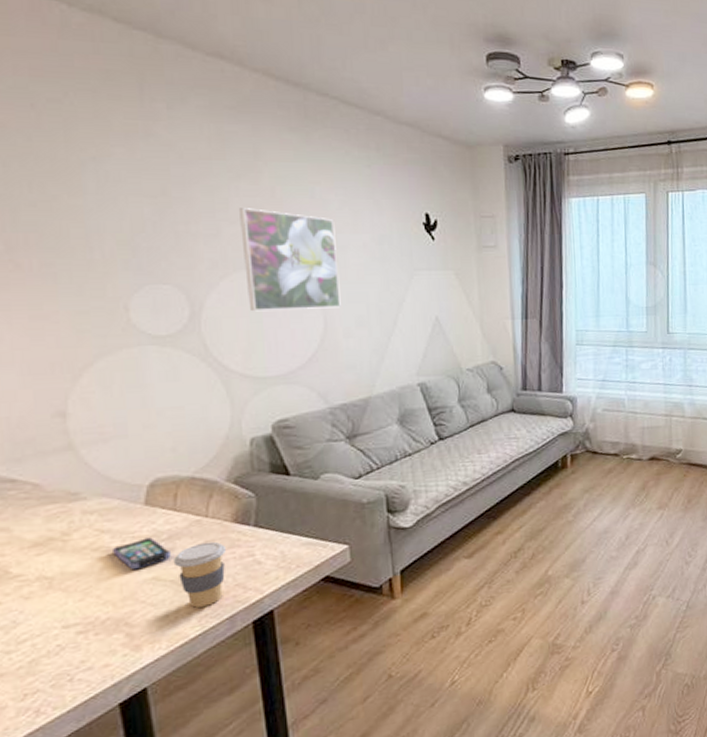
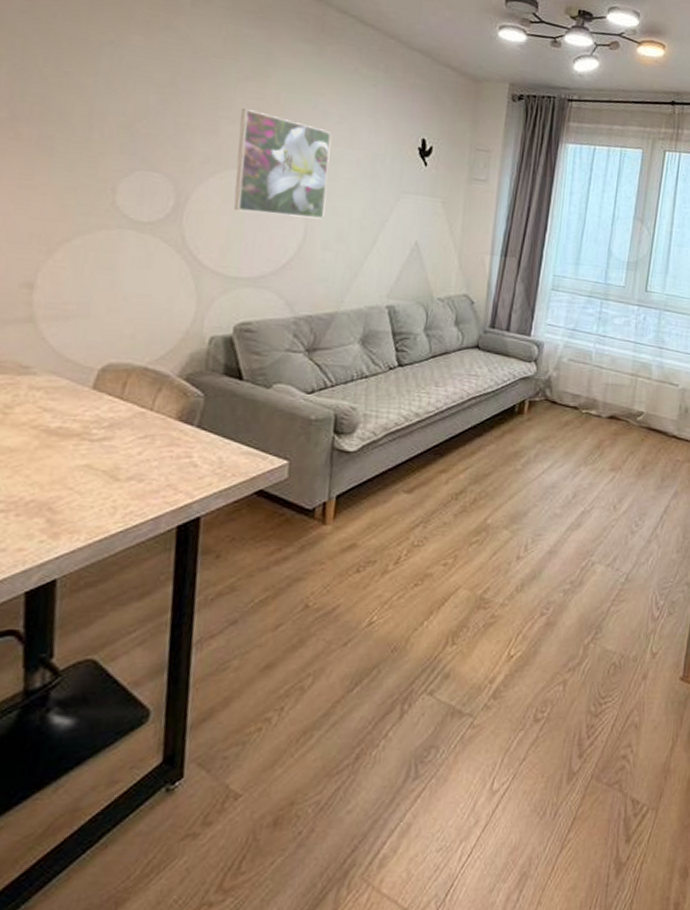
smartphone: present [113,537,171,570] -> none [51,422,109,454]
coffee cup: present [173,541,227,608] -> none [108,436,166,503]

